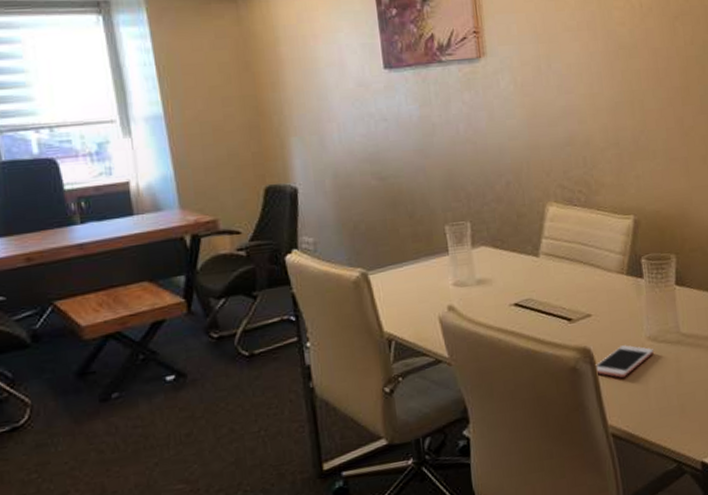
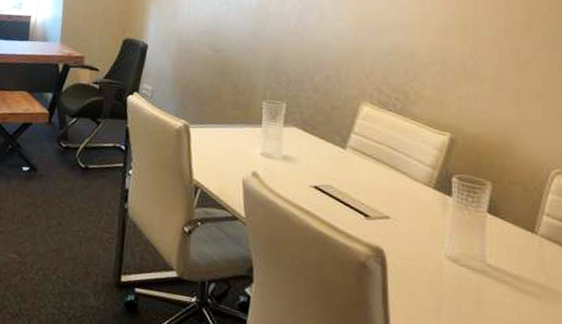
cell phone: present [596,345,655,378] -> none [386,256,454,289]

